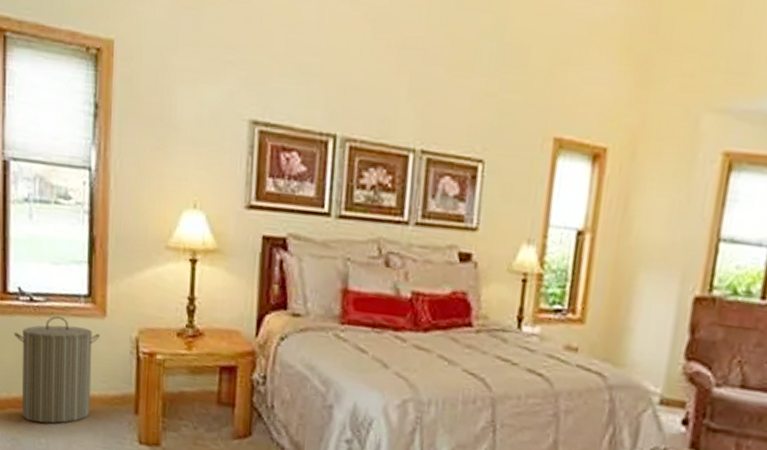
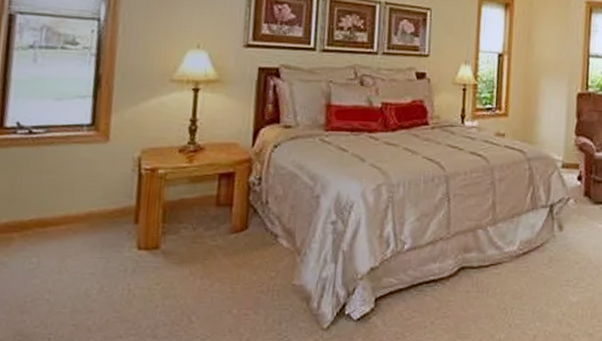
laundry hamper: present [13,315,101,424] -> none [8,144,103,244]

